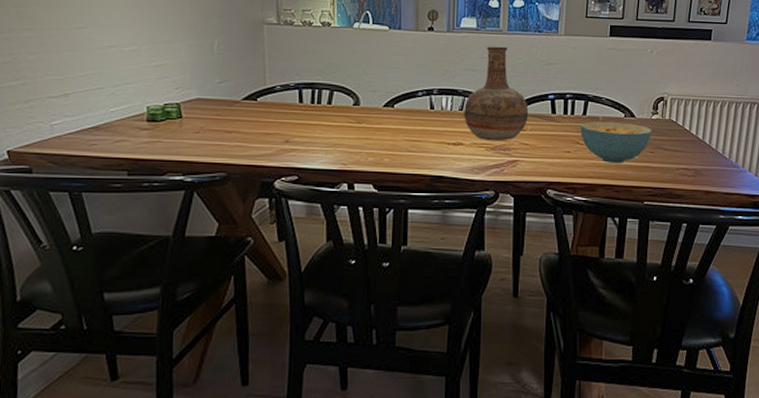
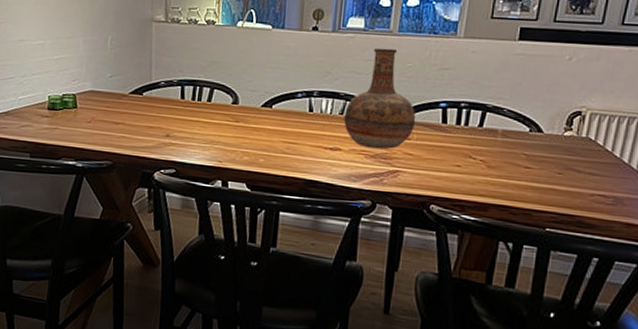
cereal bowl: present [581,121,652,164] -> none [474,134,564,184]

